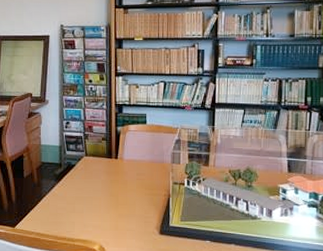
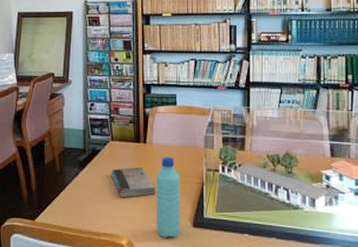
book: none [84,180,126,207] -> present [110,166,156,197]
water bottle: none [126,171,148,244] -> present [156,157,181,238]

